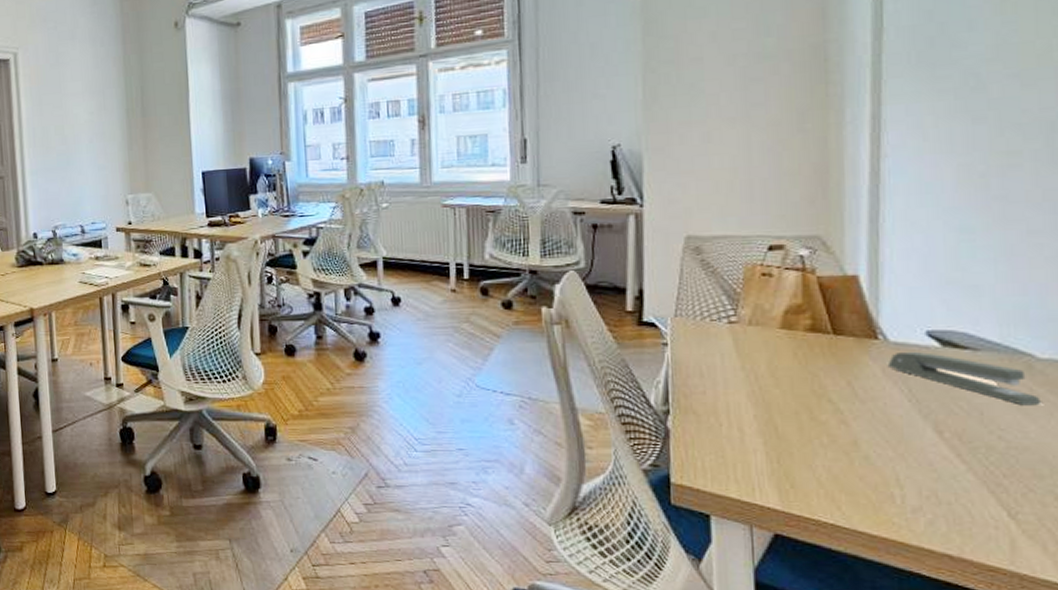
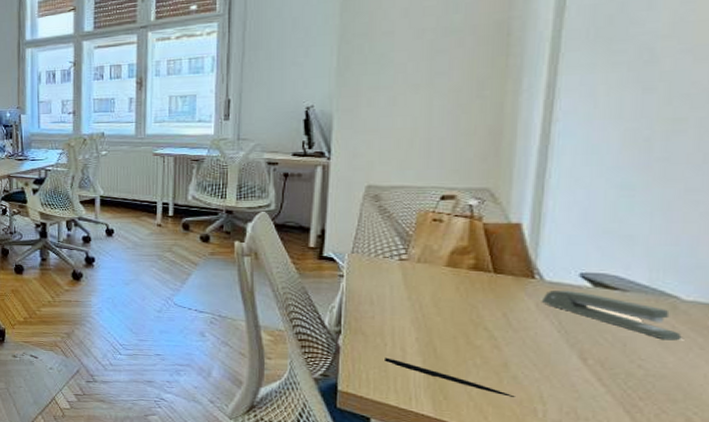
pen: none [721,440,871,483] -> present [385,357,517,398]

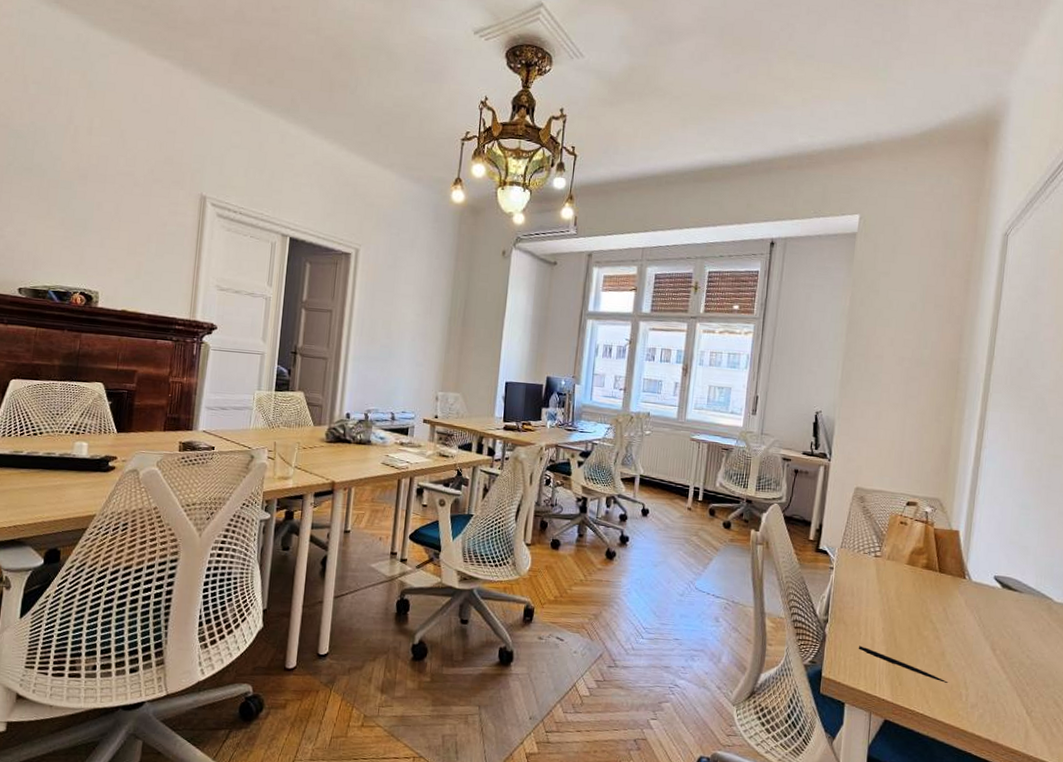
stapler: present [541,289,682,341] -> none [968,589,1054,635]

